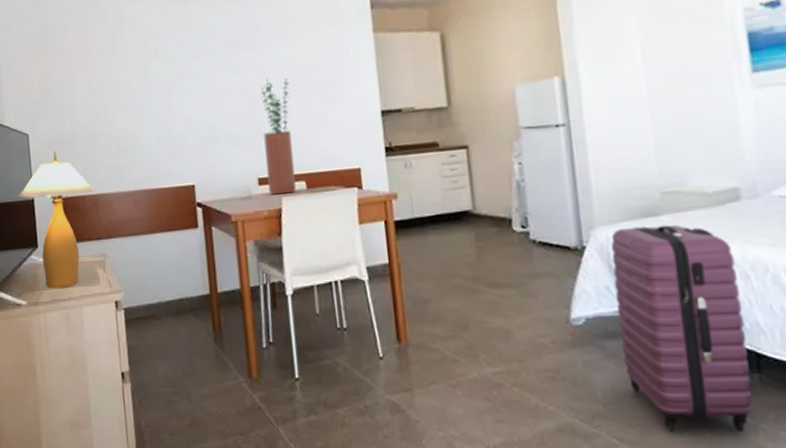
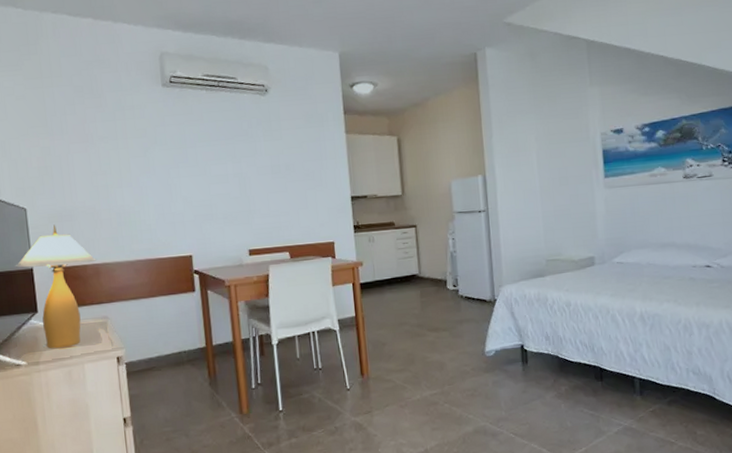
vase: present [260,78,296,195] -> none [251,166,281,264]
suitcase: present [611,224,753,433] -> none [513,283,597,425]

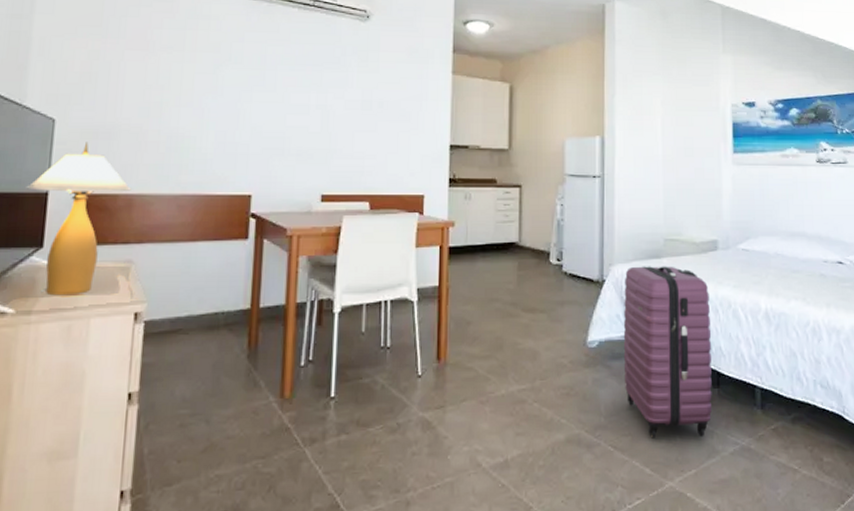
suitcase: none [513,283,597,425] -> present [623,266,713,438]

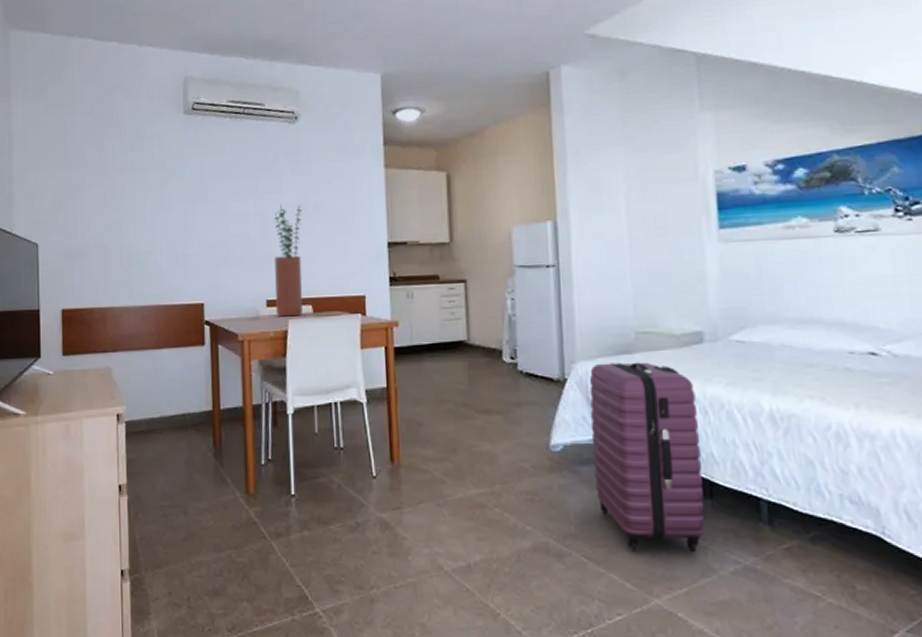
table lamp: present [25,141,132,296] -> none [22,262,103,400]
vase: none [331,99,367,213] -> present [274,204,303,317]

